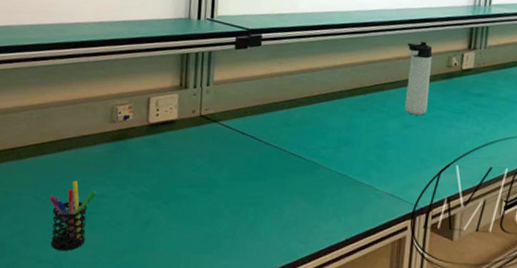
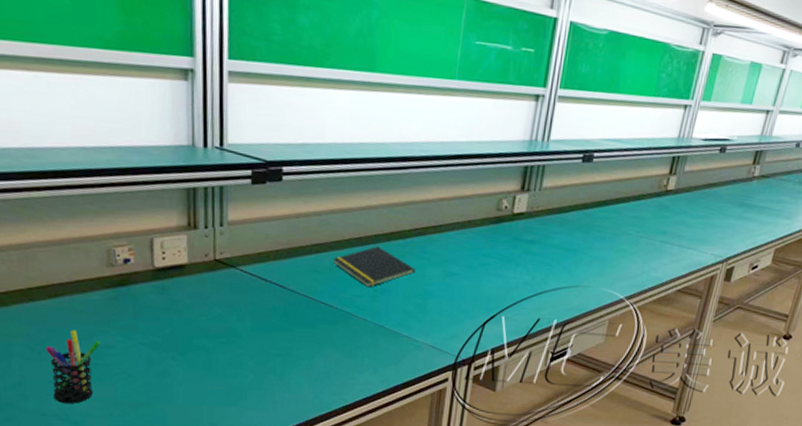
notepad: none [302,101,376,139] -> present [333,246,416,288]
thermos bottle: present [404,41,433,115] -> none [448,180,481,263]

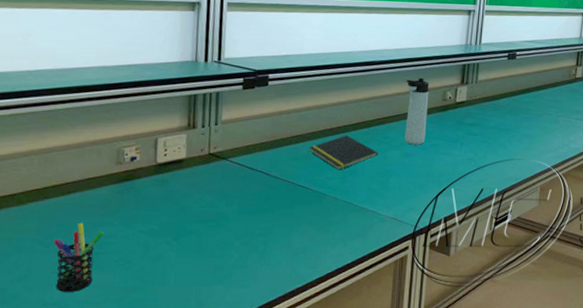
thermos bottle: none [448,180,481,263] -> present [404,77,430,145]

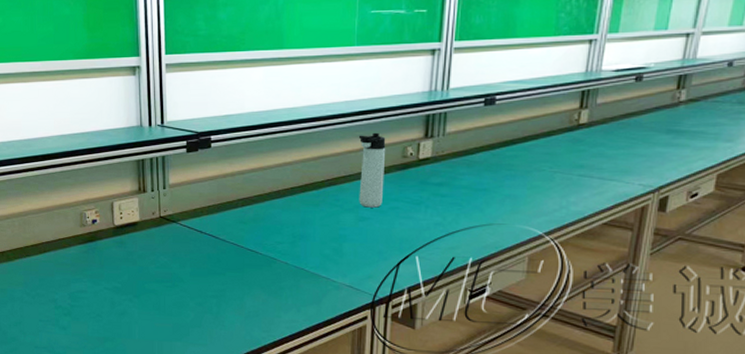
pen holder: present [53,222,104,292] -> none [38,278,76,338]
notepad: present [309,135,379,170] -> none [256,197,330,235]

